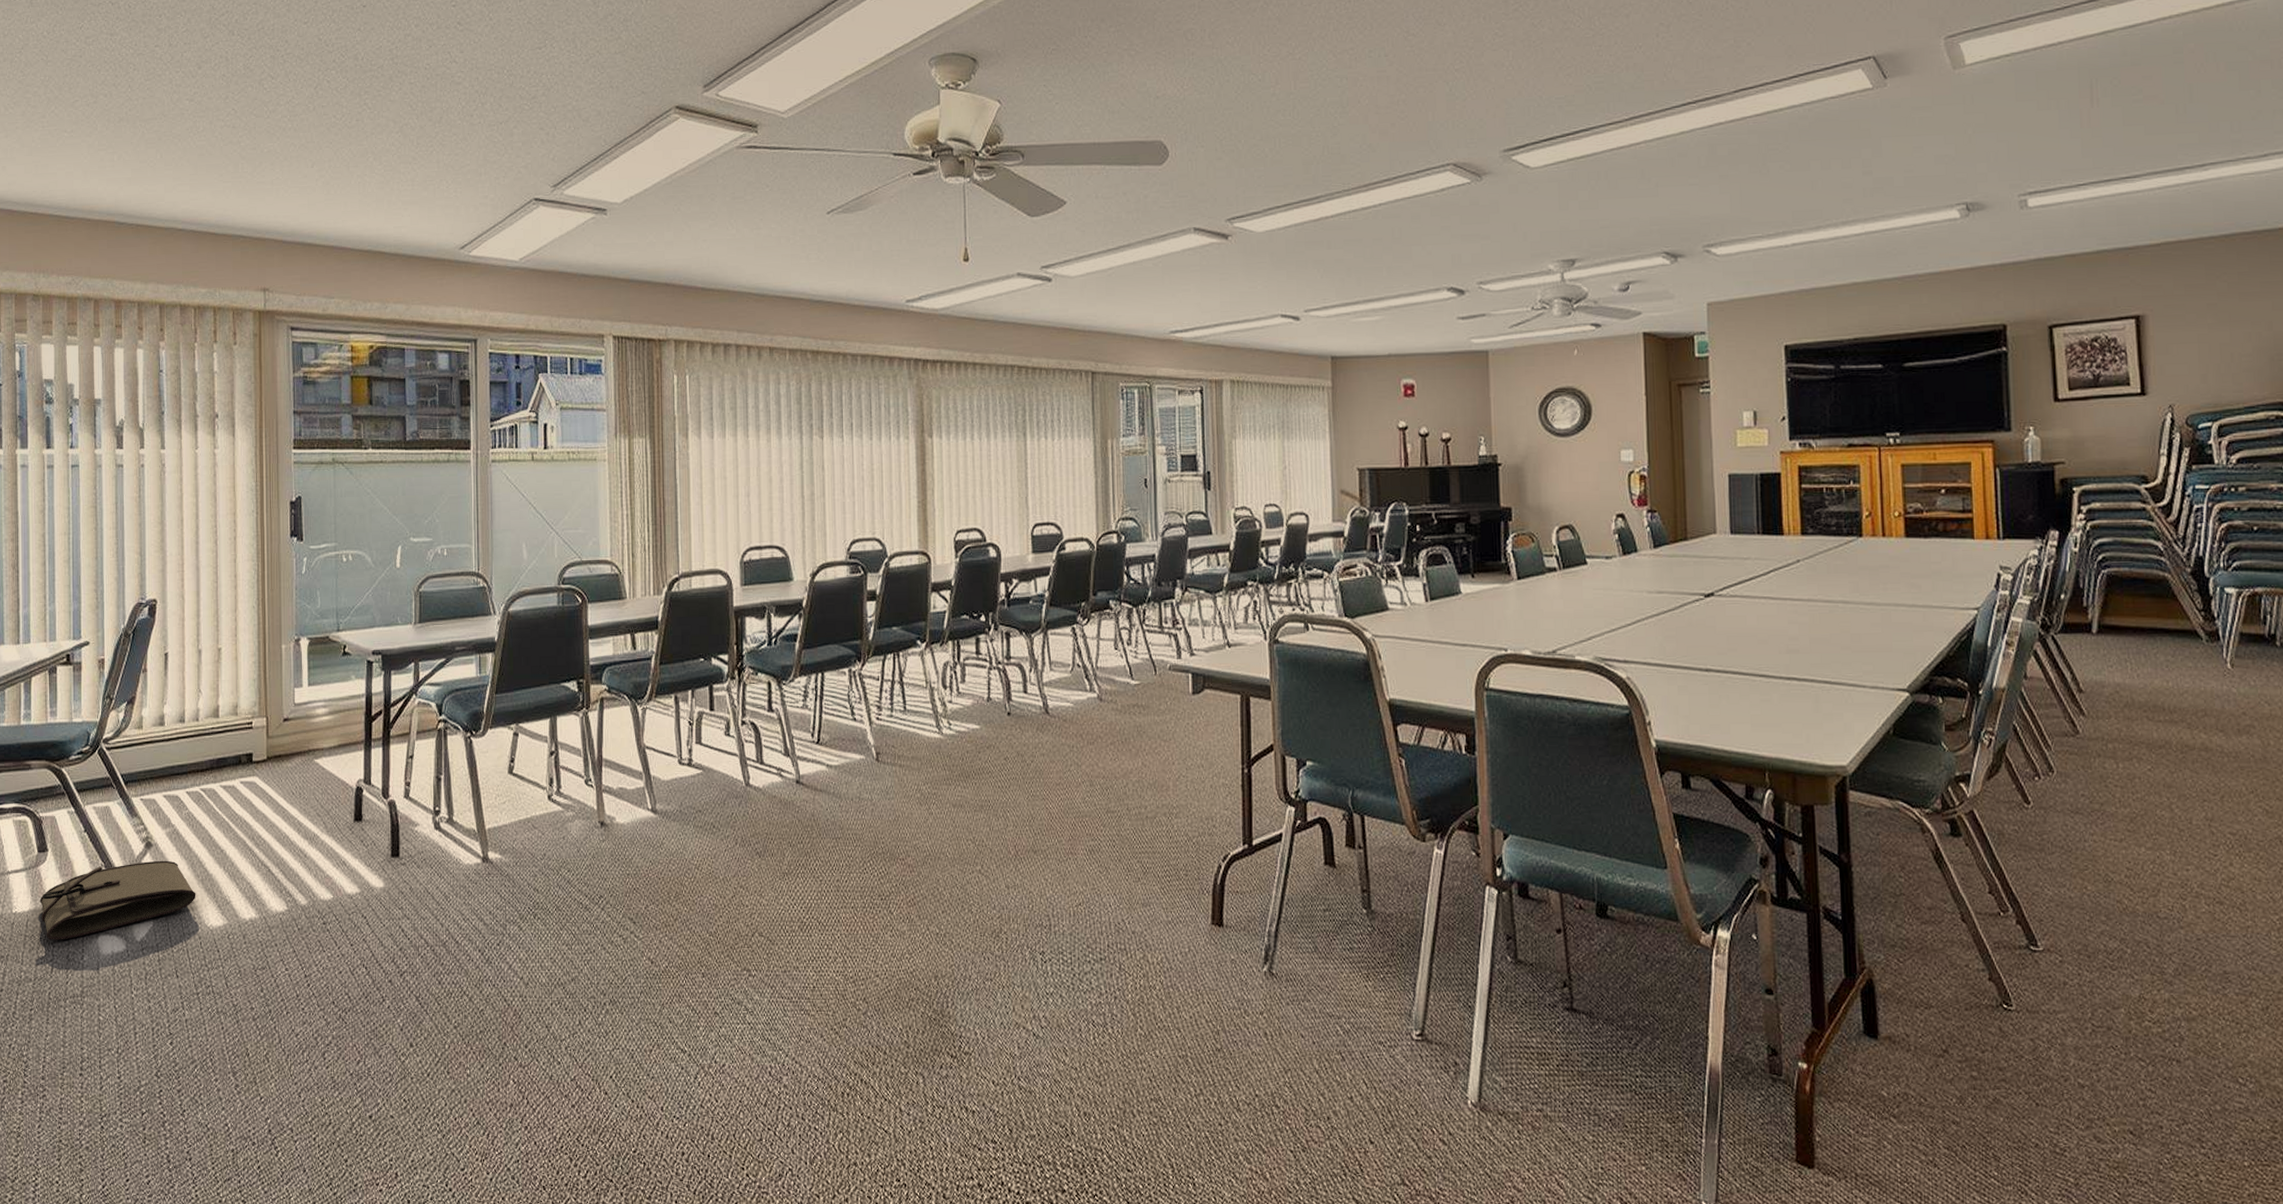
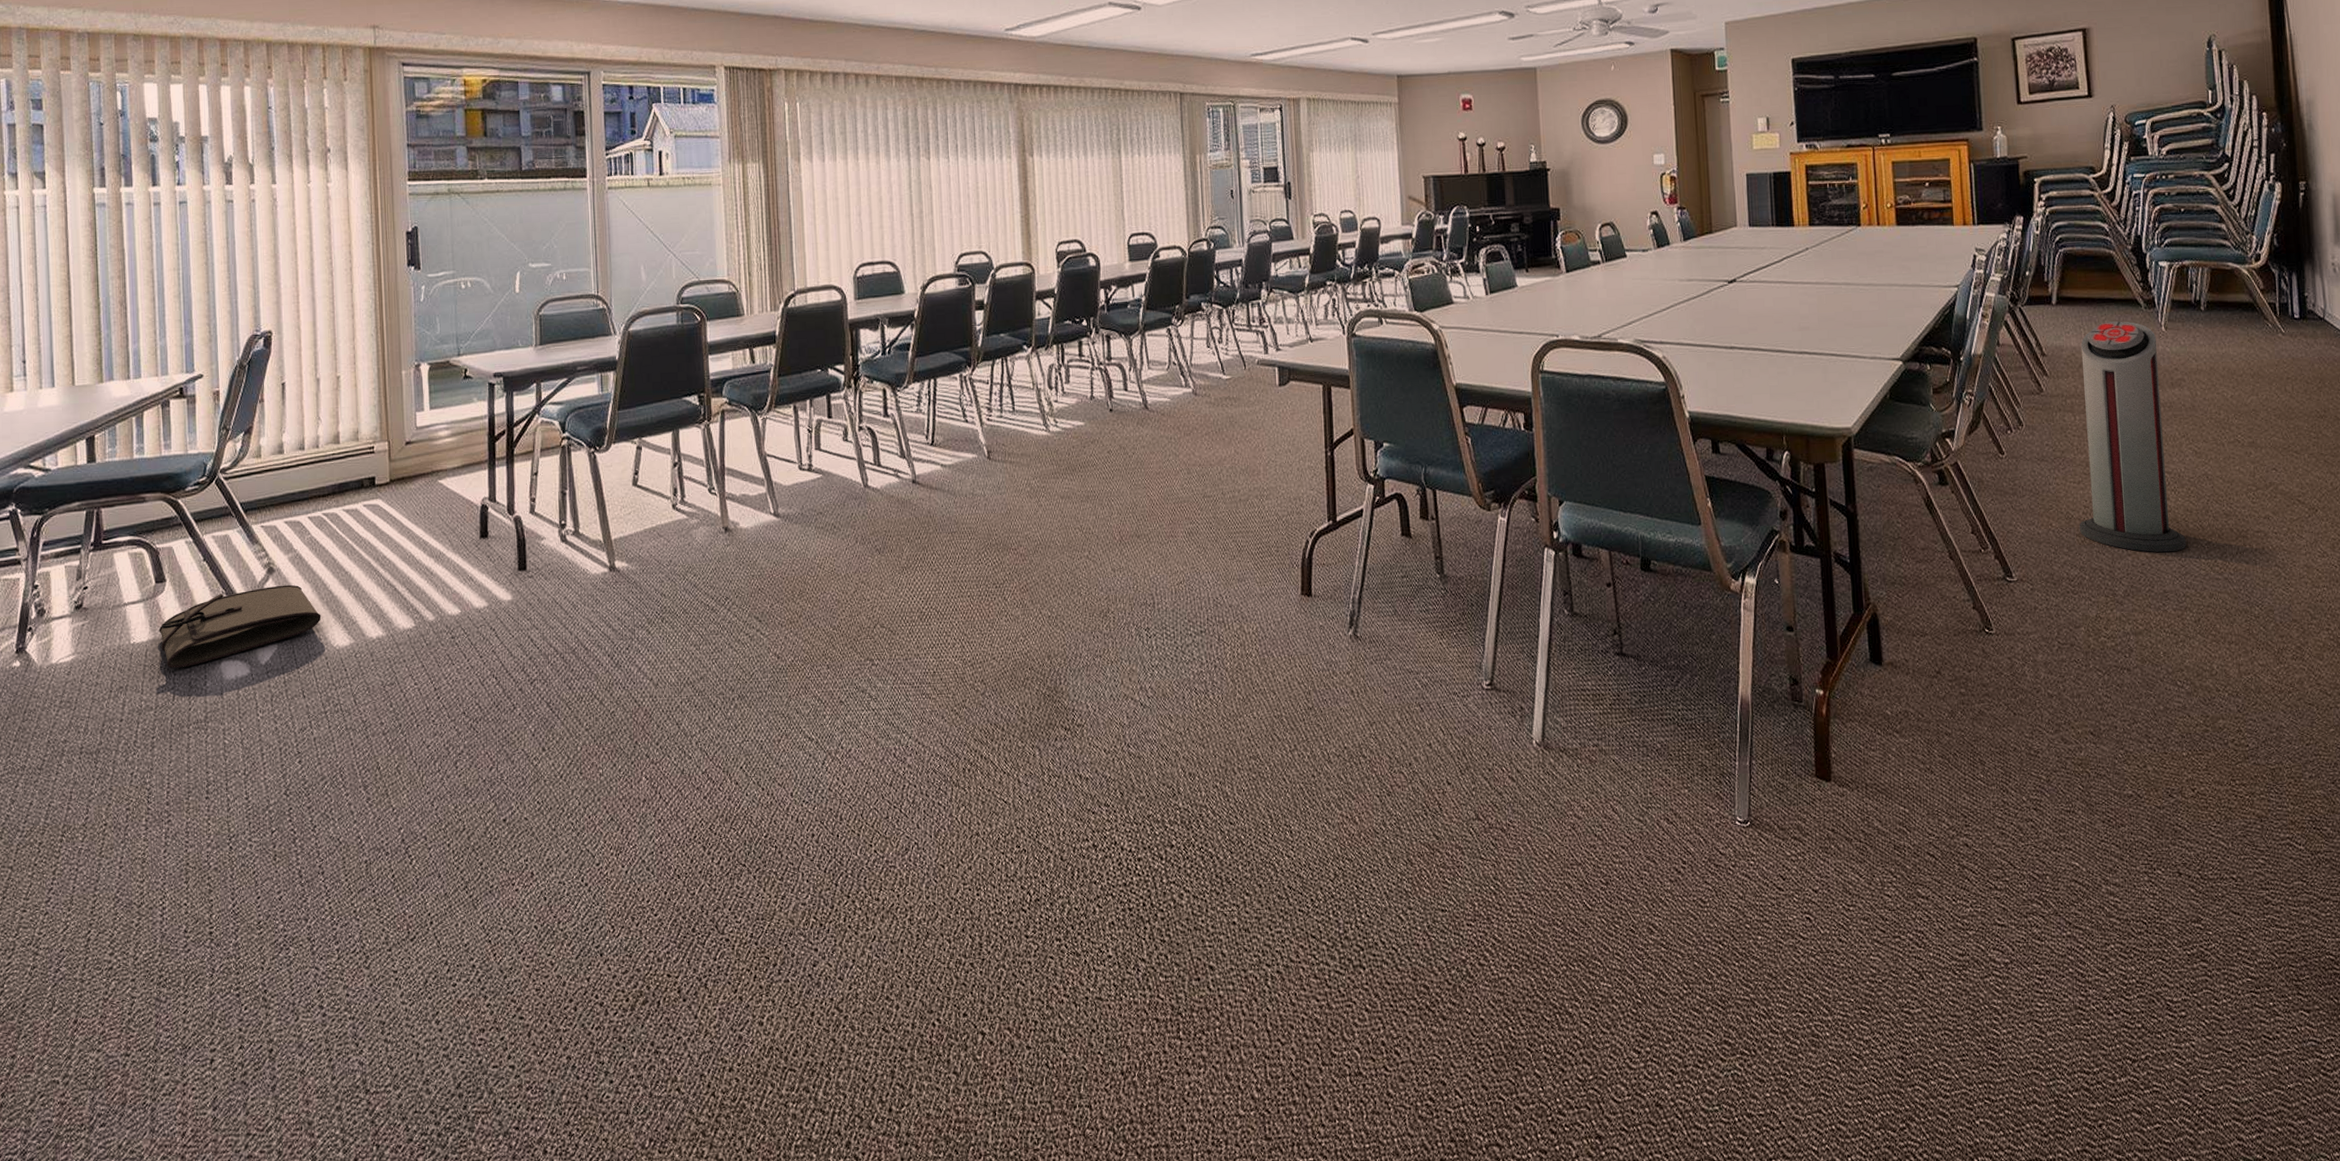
air purifier: none [2120,655,2253,927] -> present [2079,321,2186,553]

